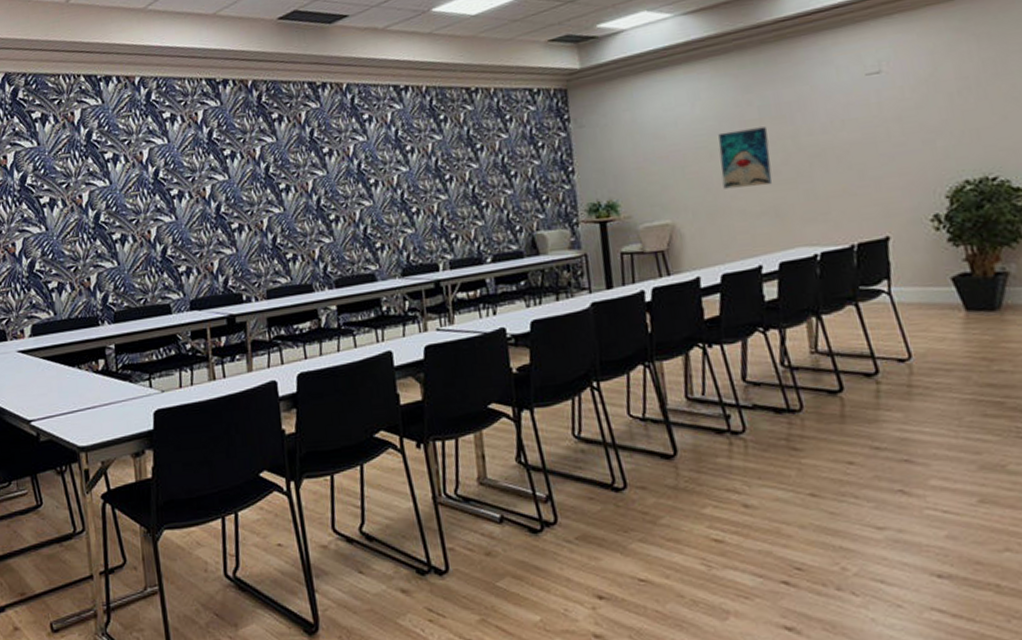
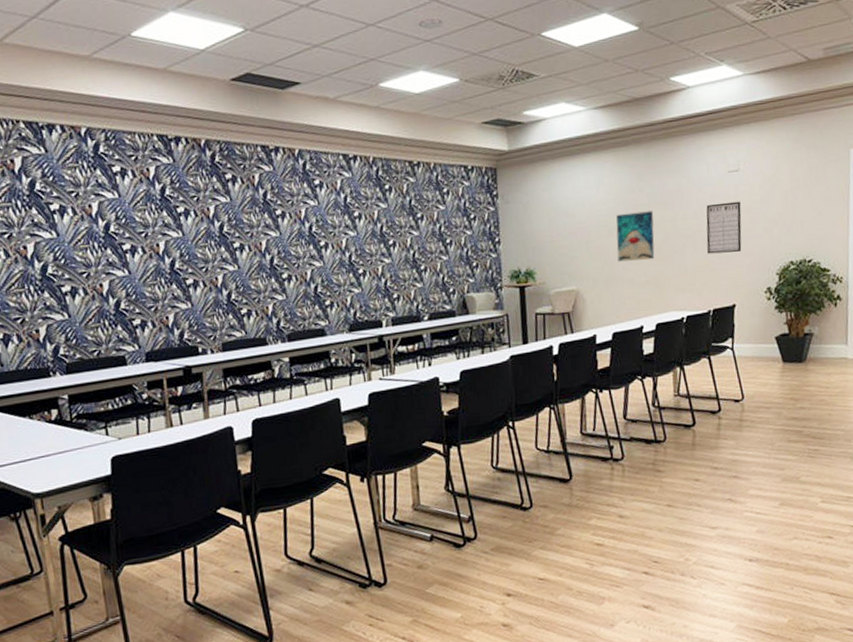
writing board: none [838,109,893,176] -> present [706,201,742,254]

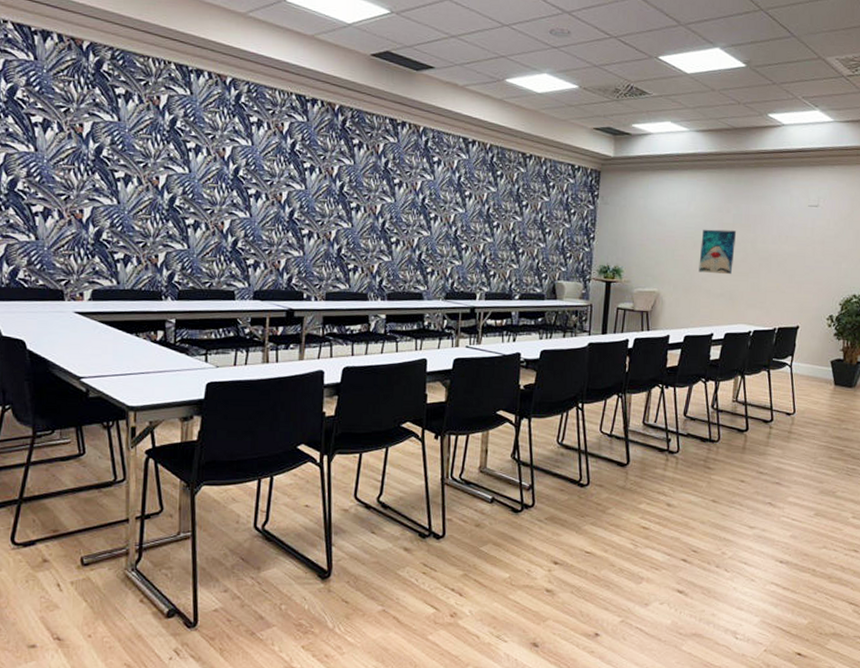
writing board: present [706,201,742,254] -> none [780,232,816,280]

